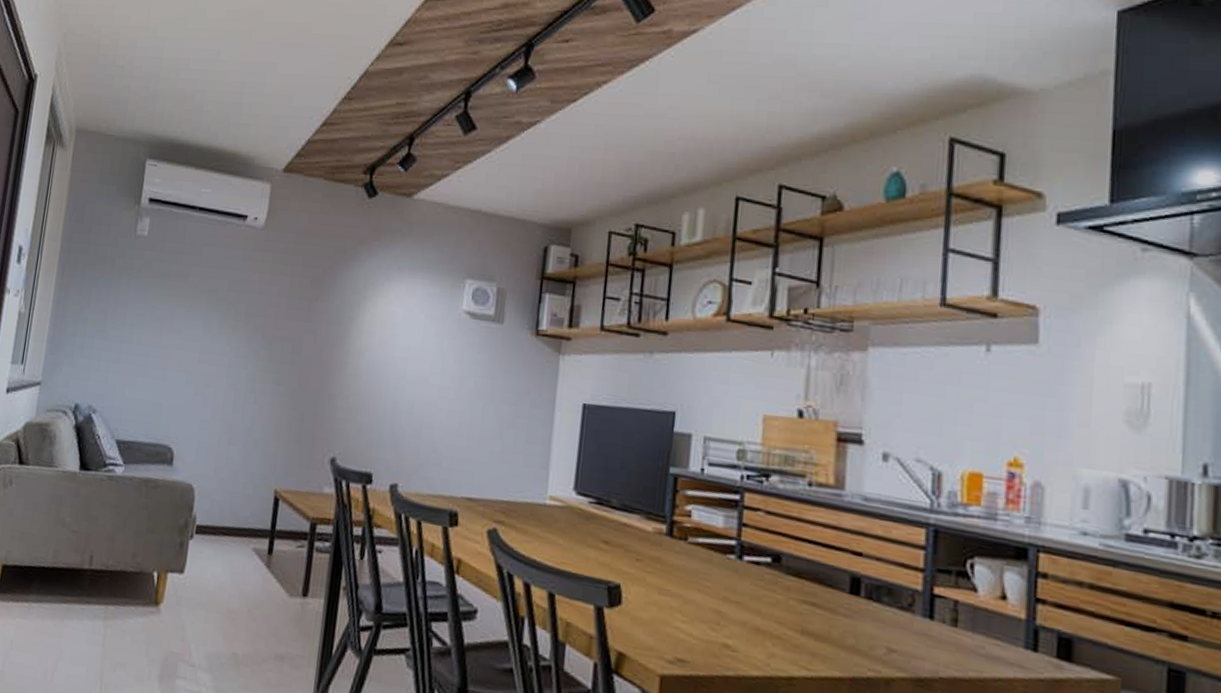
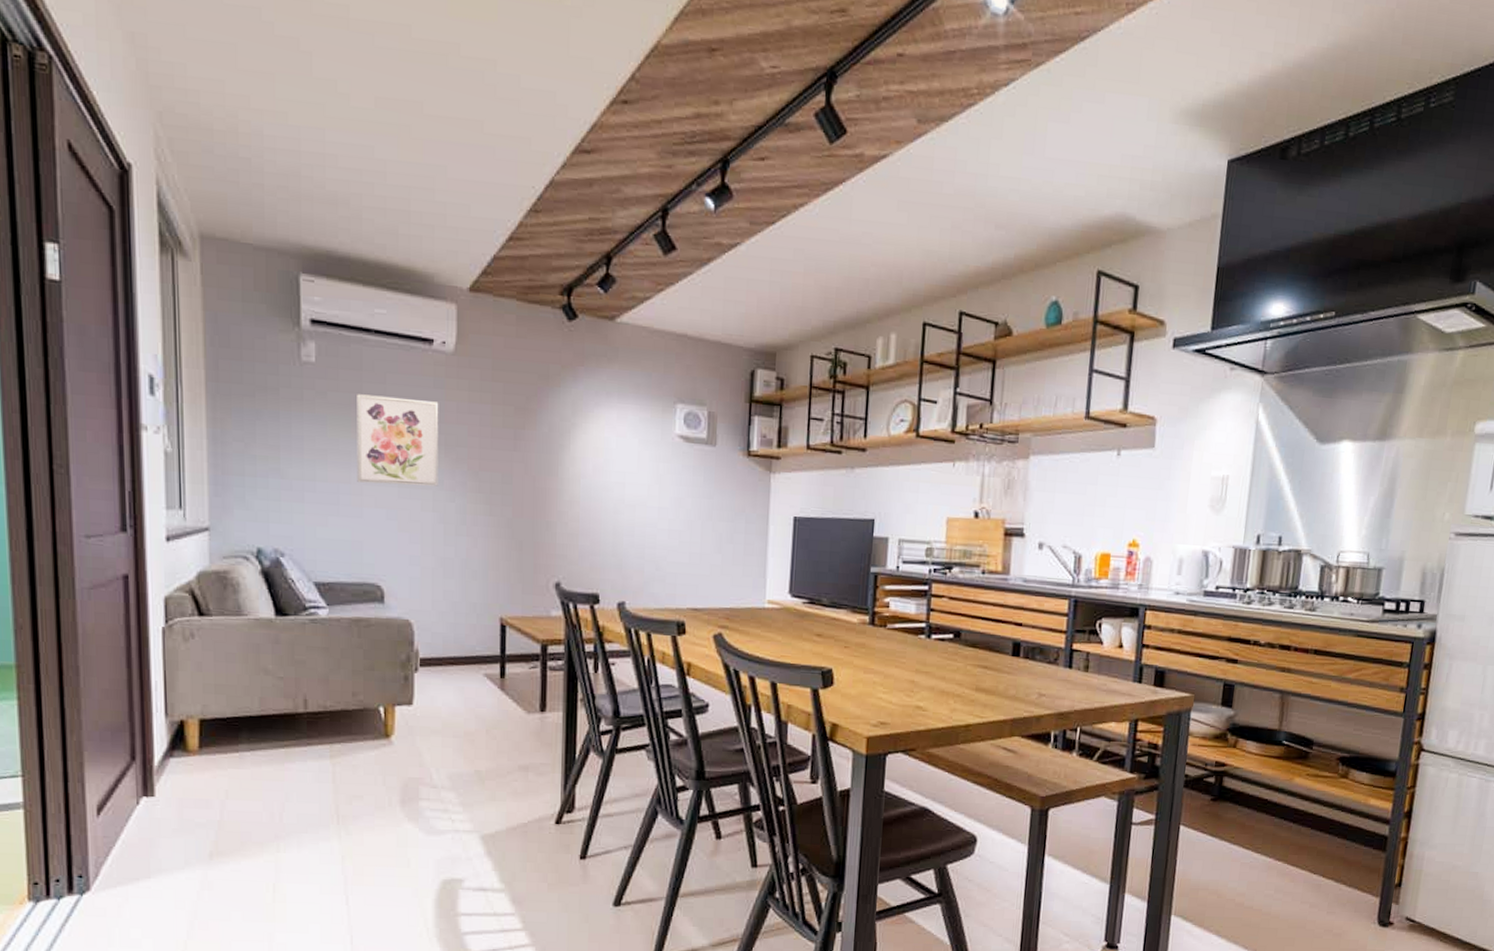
wall art: none [166,265,245,354] -> present [357,394,439,486]

